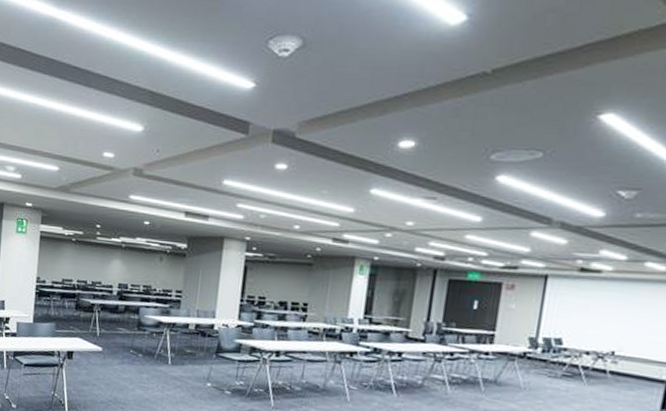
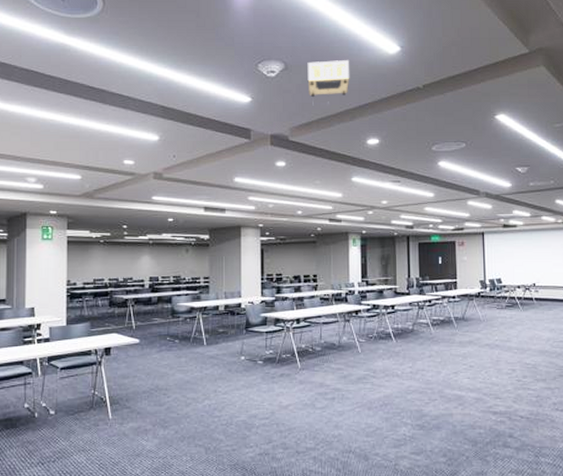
projector: none [329,33,391,96] -> present [307,59,350,106]

